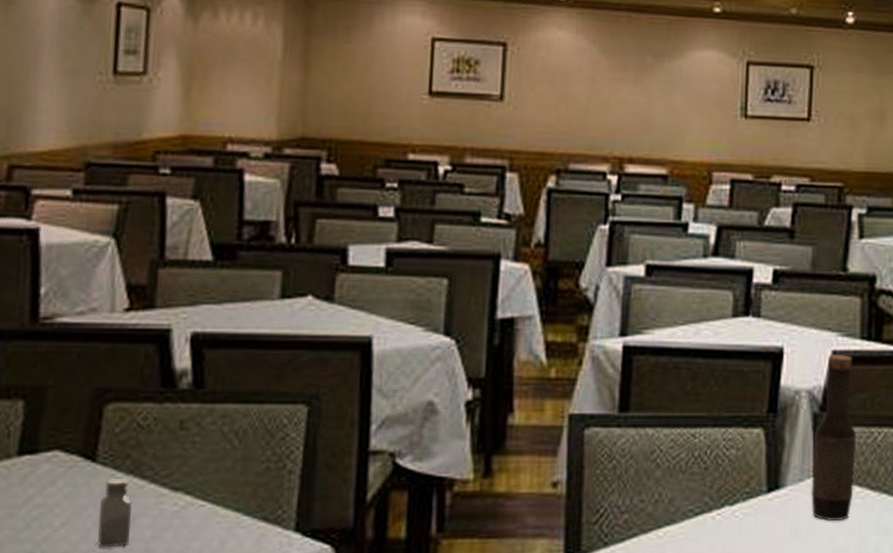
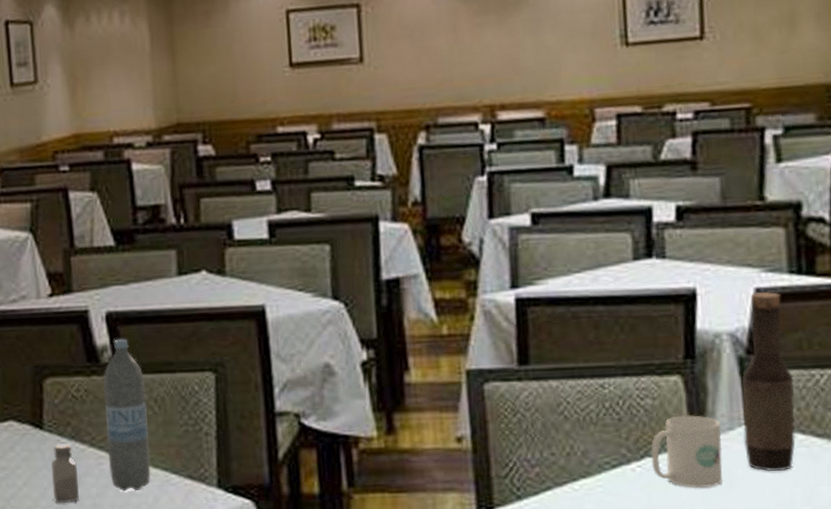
water bottle: none [170,363,228,535] -> present [102,338,151,492]
mug: none [730,466,793,536] -> present [651,415,723,488]

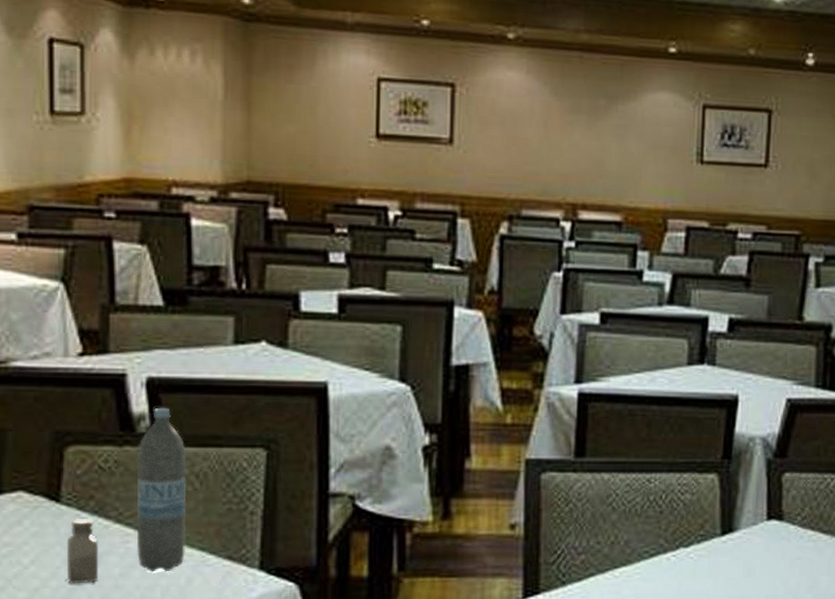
mug: present [651,415,723,488] -> none [685,510,747,576]
bottle: present [742,291,796,472] -> none [763,402,810,563]

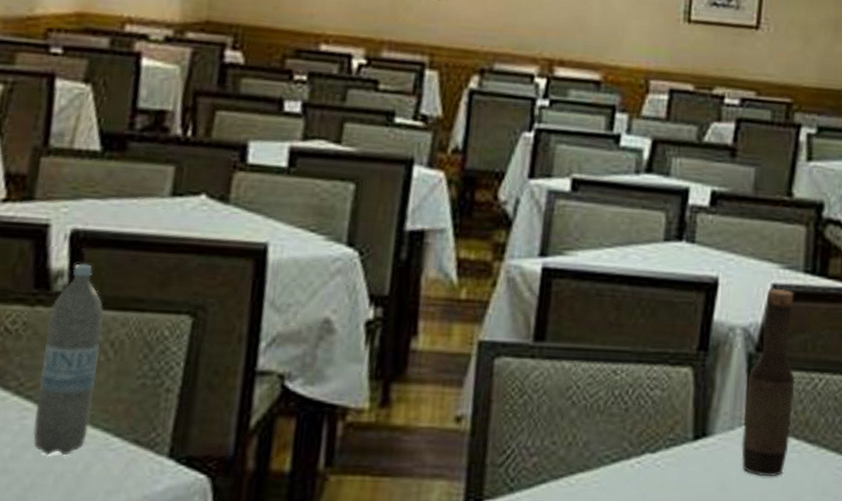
bottle: none [763,402,810,563] -> present [741,288,796,477]

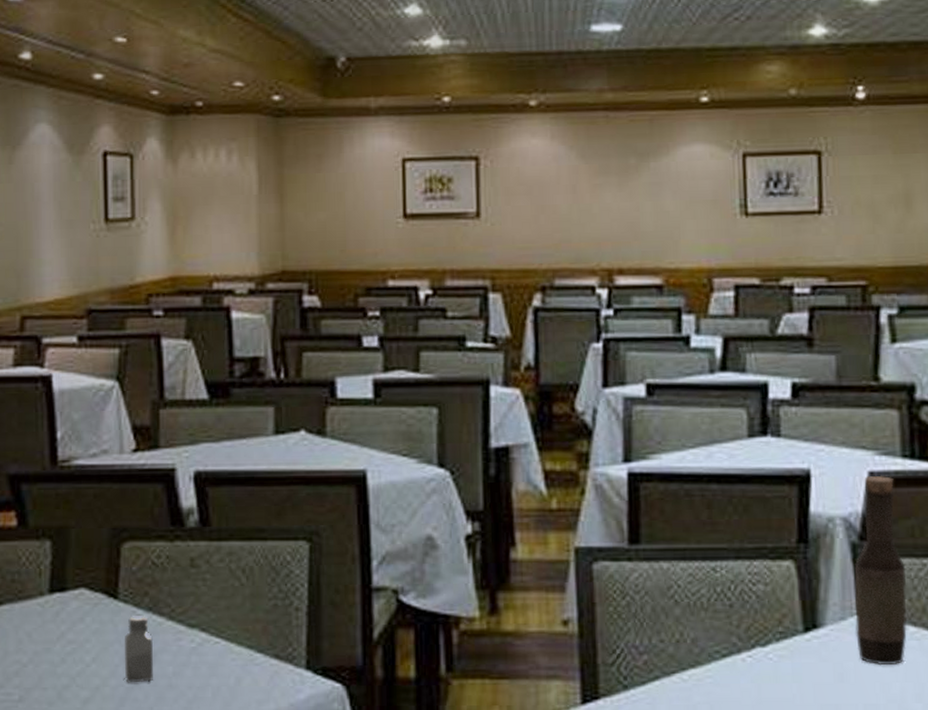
water bottle: present [33,263,104,455] -> none [186,501,235,671]

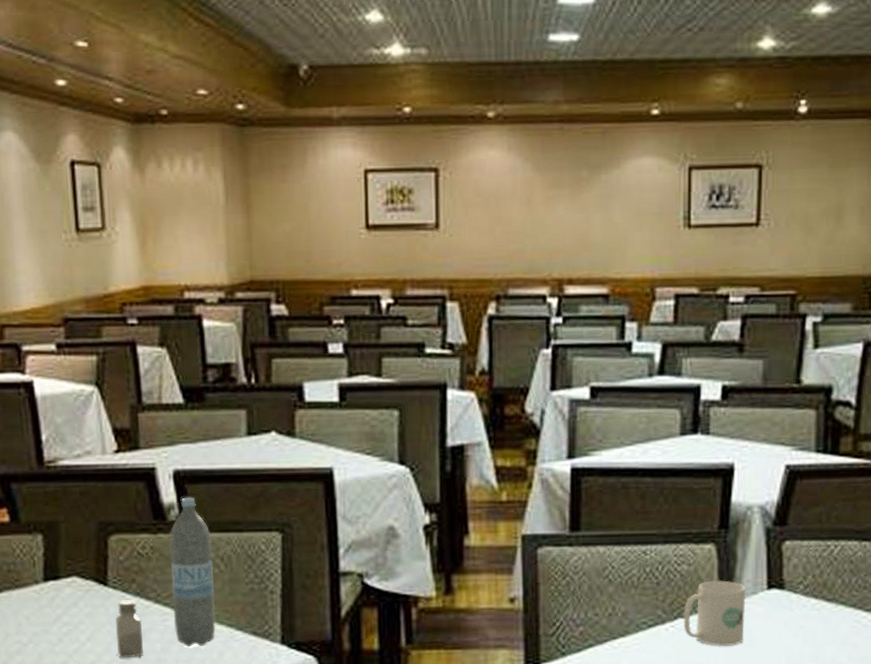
water bottle: none [186,501,235,671] -> present [169,497,216,647]
mug: none [762,603,834,681] -> present [683,580,746,646]
bottle: present [854,475,907,666] -> none [764,468,812,632]

